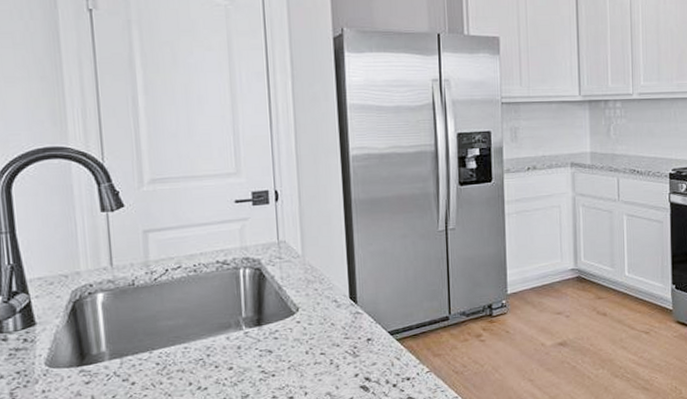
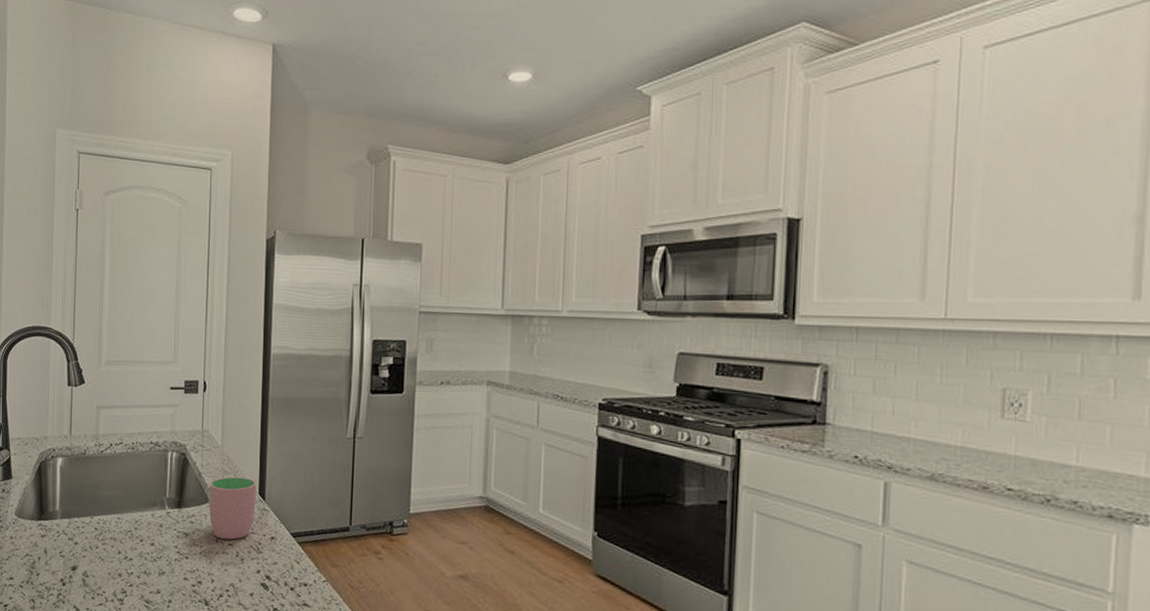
cup: none [291,284,348,350] -> present [208,476,256,540]

